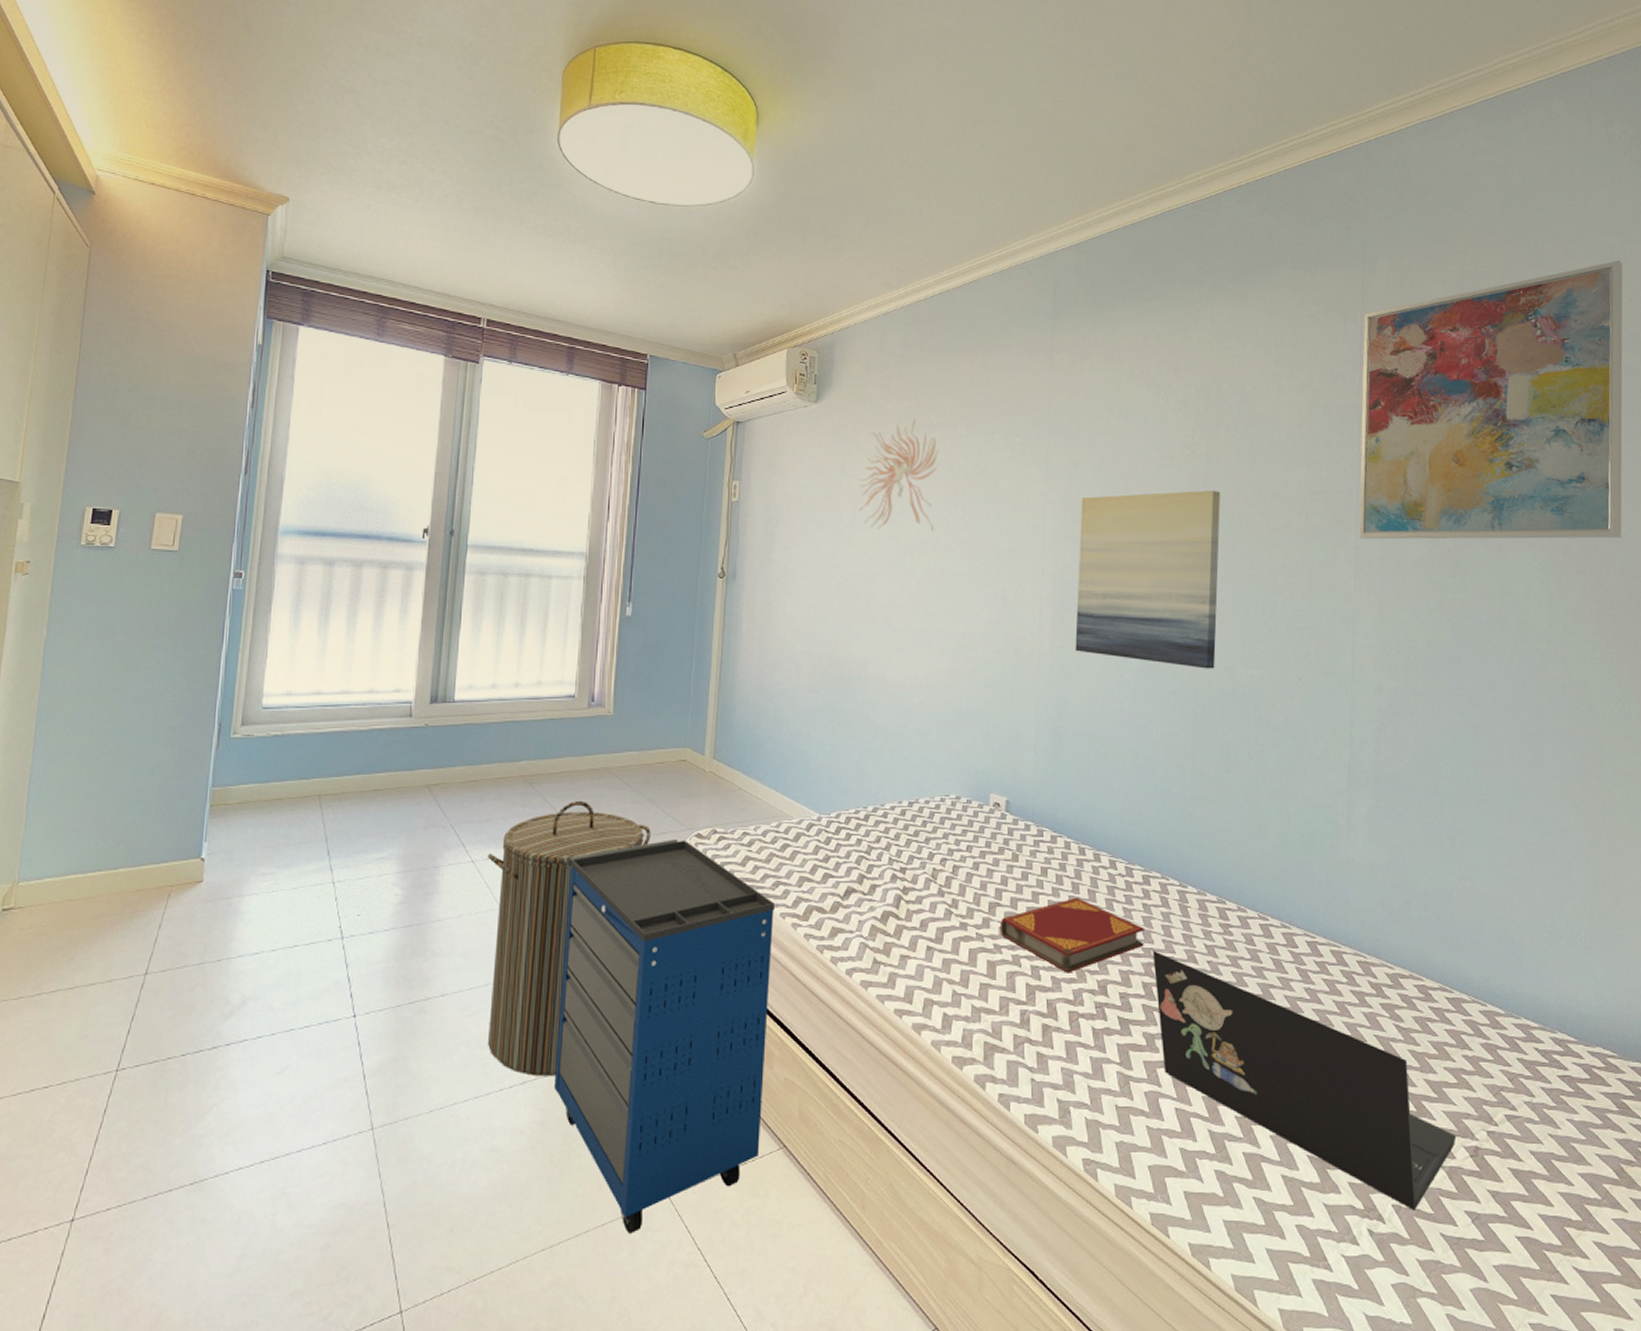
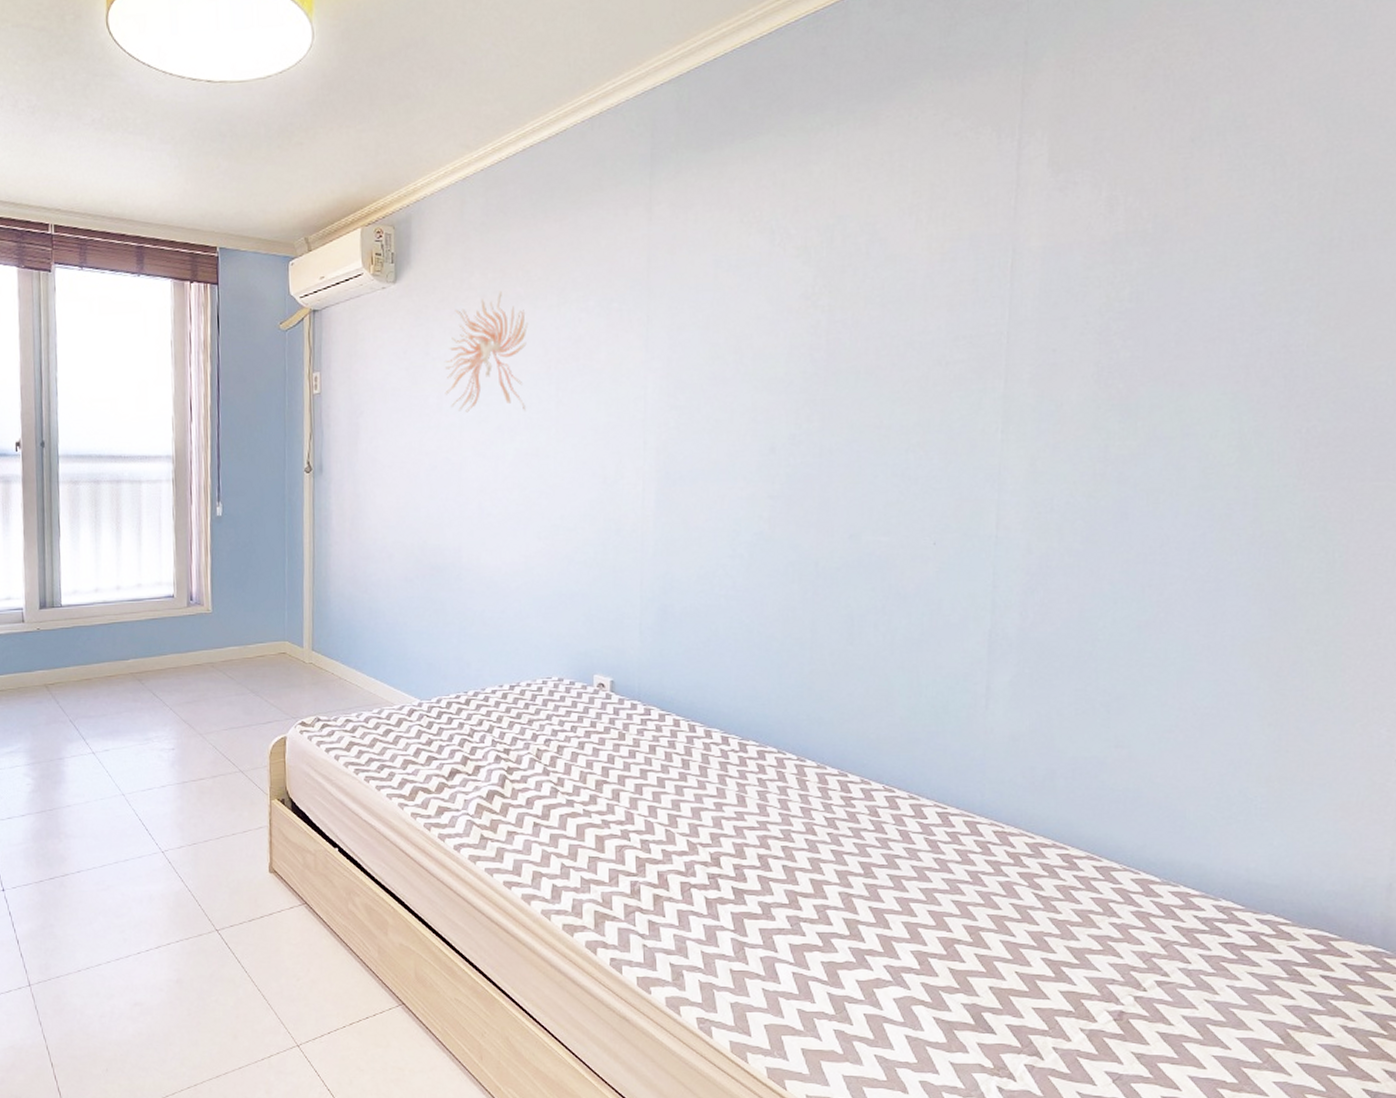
laundry hamper: present [488,801,651,1076] -> none [106,695,257,941]
cabinet: present [553,840,775,1233] -> none [179,728,381,1076]
hardback book: present [1001,897,1145,973] -> none [608,773,761,846]
wall art: present [1075,490,1220,669] -> none [682,343,845,538]
laptop: present [1153,951,1457,1211] -> none [768,824,1099,1070]
wall art: present [1359,260,1623,540] -> none [1010,23,1366,387]

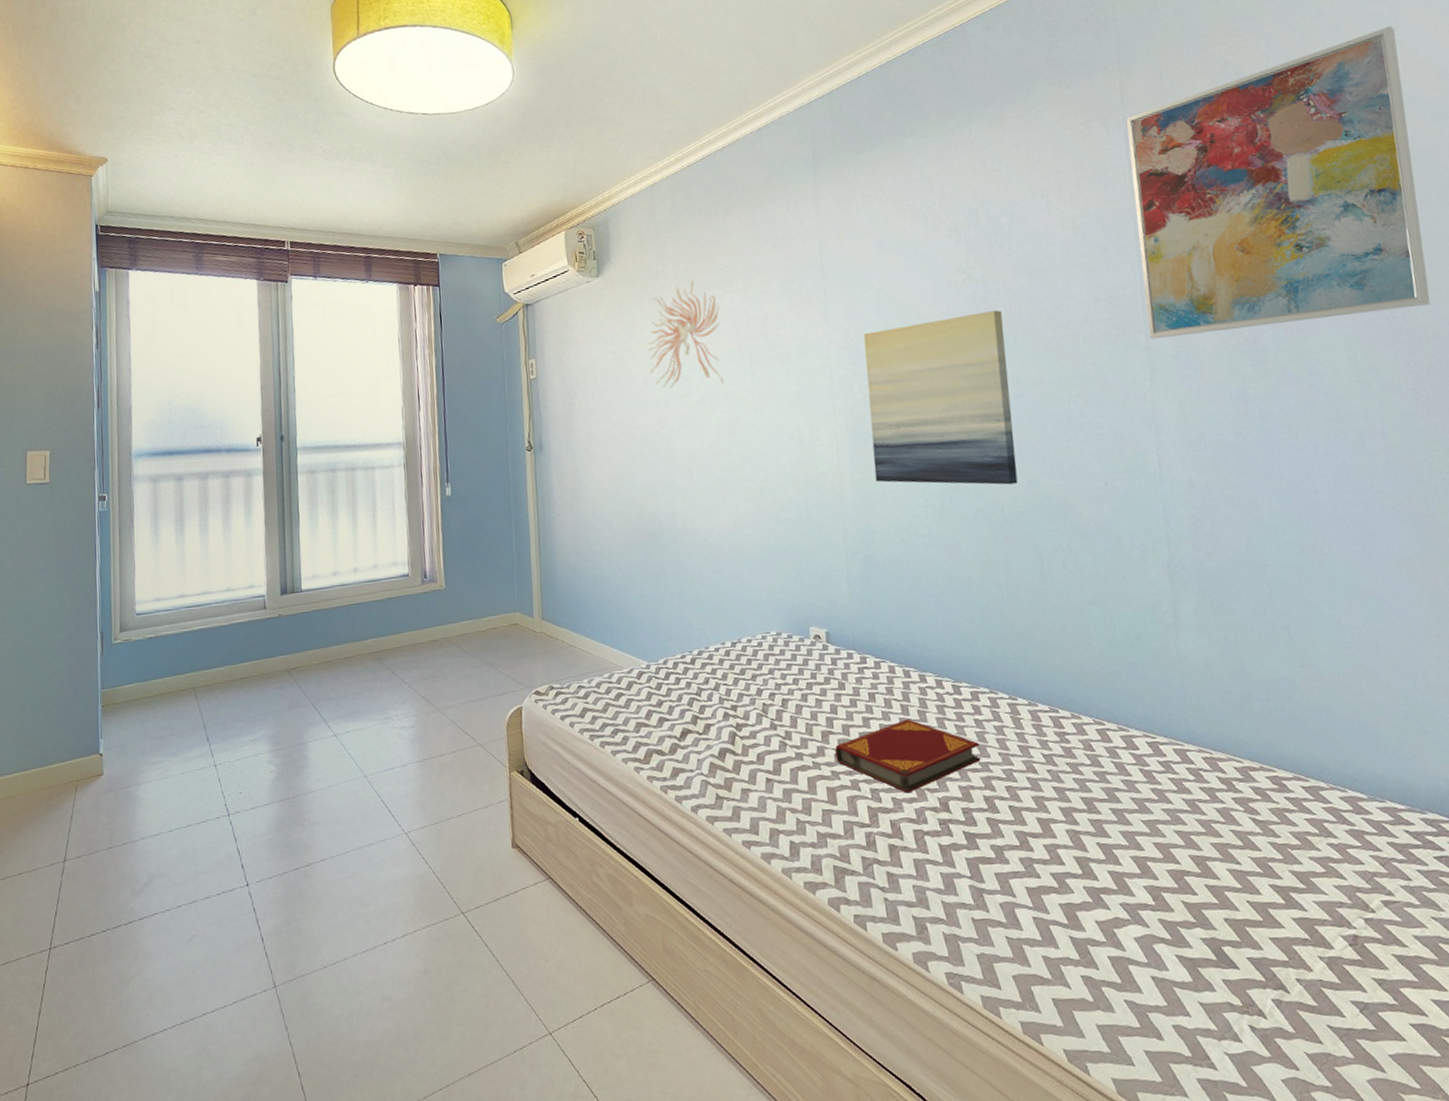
hardback book: none [608,773,761,846] -> present [835,719,981,794]
wall art: none [682,343,845,538] -> present [863,310,1018,485]
wall art: none [1010,23,1366,387] -> present [1126,26,1431,340]

